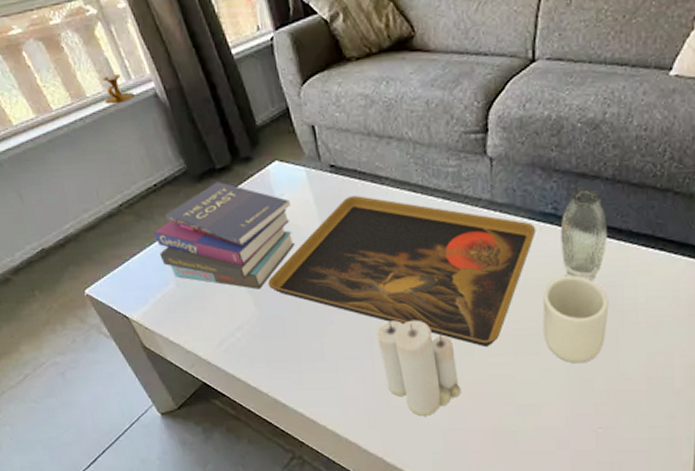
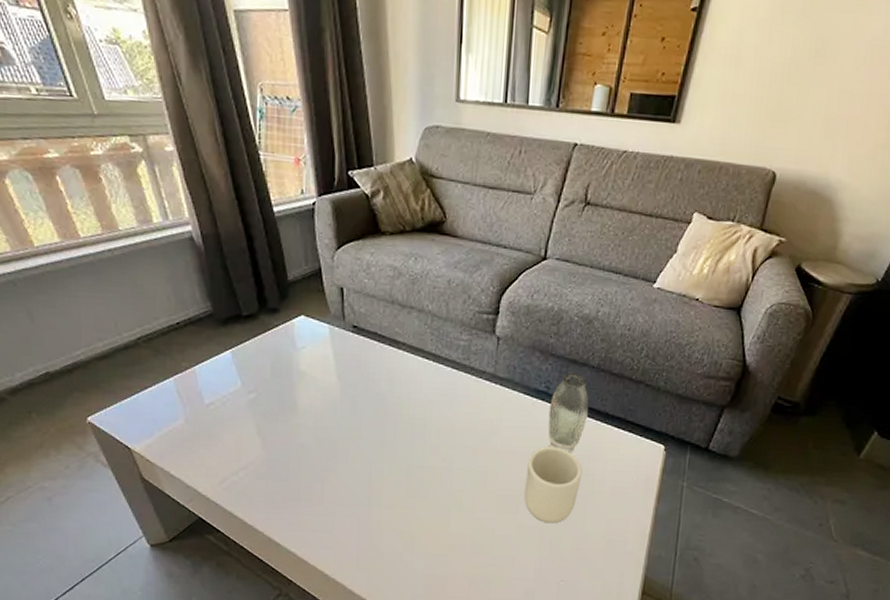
candlestick: present [99,56,136,105] -> none [137,193,170,241]
books: present [153,182,295,289] -> none [169,328,310,433]
decorative tray: present [268,196,536,346] -> none [278,356,529,503]
candle: present [376,320,461,416] -> none [375,472,446,562]

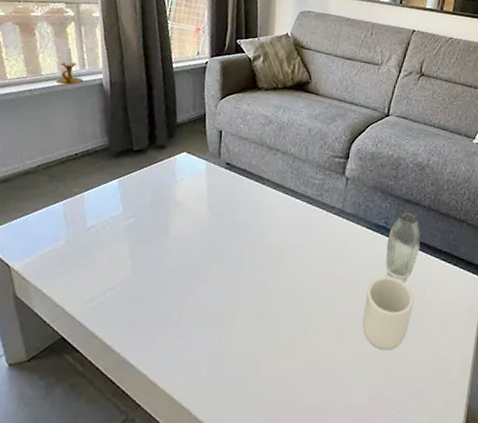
candlestick: none [137,193,170,241] -> present [55,47,84,85]

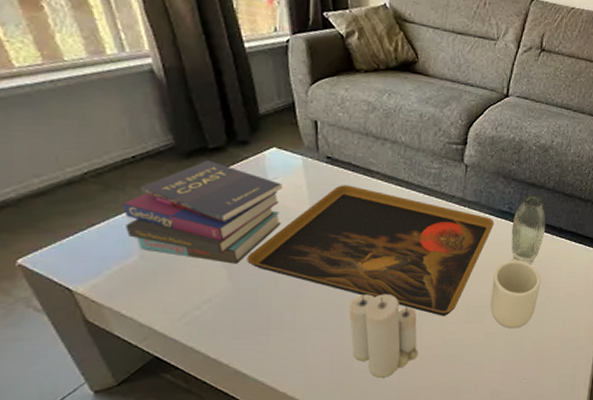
candlestick: present [55,47,84,85] -> none [86,23,127,73]
books: none [59,160,187,256] -> present [122,160,282,264]
decorative tray: none [149,189,371,328] -> present [247,185,495,316]
candle: none [229,297,291,387] -> present [349,294,418,378]

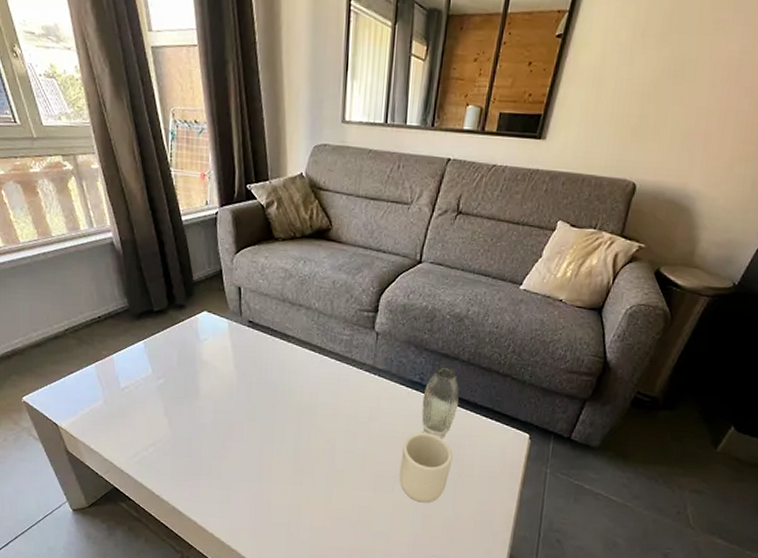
books: present [122,160,282,264] -> none [91,321,211,414]
decorative tray: present [247,185,495,316] -> none [183,348,405,482]
candle: present [349,294,418,378] -> none [266,452,328,533]

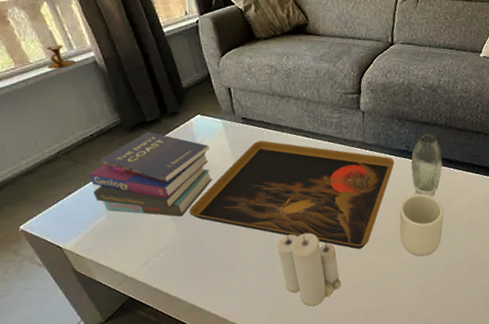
candlestick: none [67,205,95,246] -> present [44,29,76,69]
books: none [91,321,211,414] -> present [88,132,212,217]
decorative tray: none [183,348,405,482] -> present [189,140,395,249]
candle: none [266,452,328,533] -> present [277,232,341,306]

